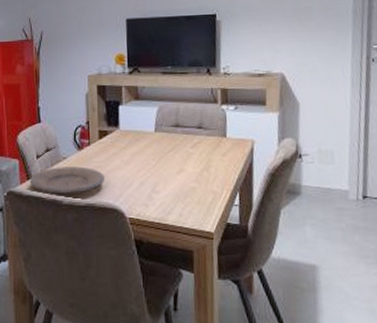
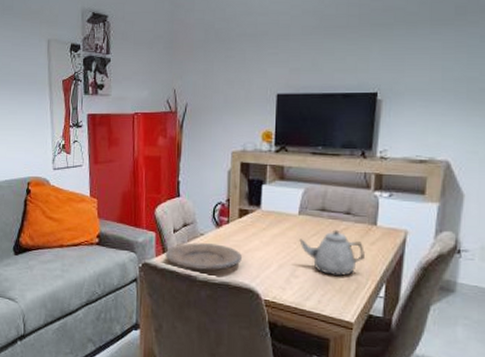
teapot: none [157,144,218,189] -> present [299,229,365,277]

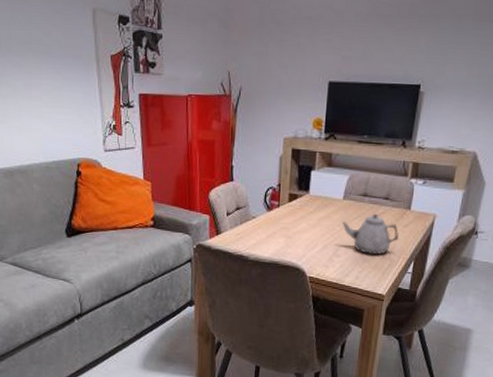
plate: present [165,242,242,270] -> none [218,225,290,251]

